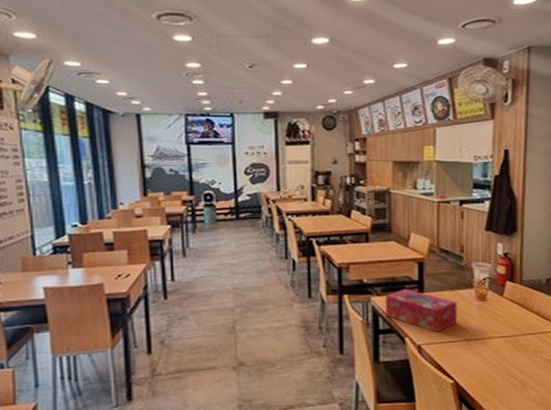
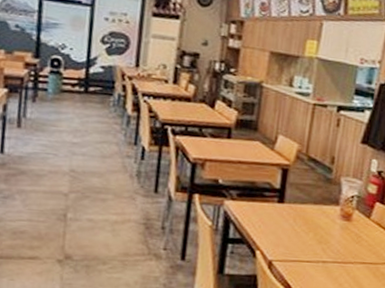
tissue box: present [384,289,458,333] -> none [238,196,320,249]

